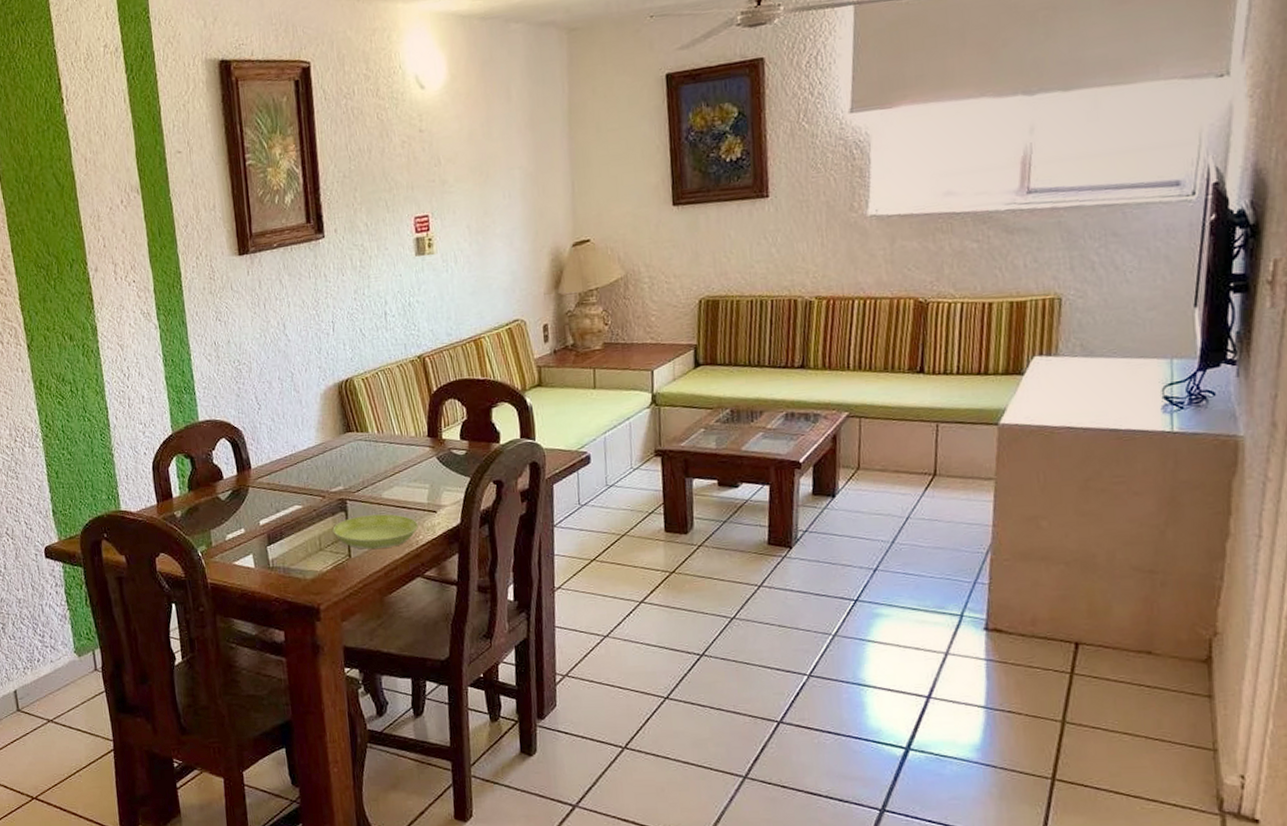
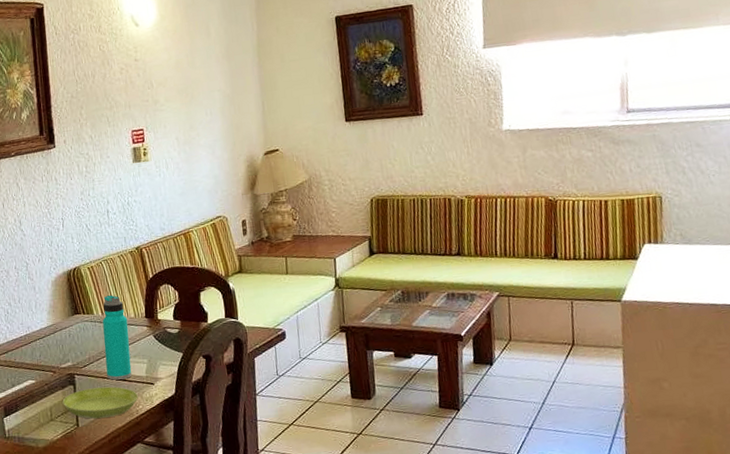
water bottle: none [378,410,412,507] -> present [102,295,132,380]

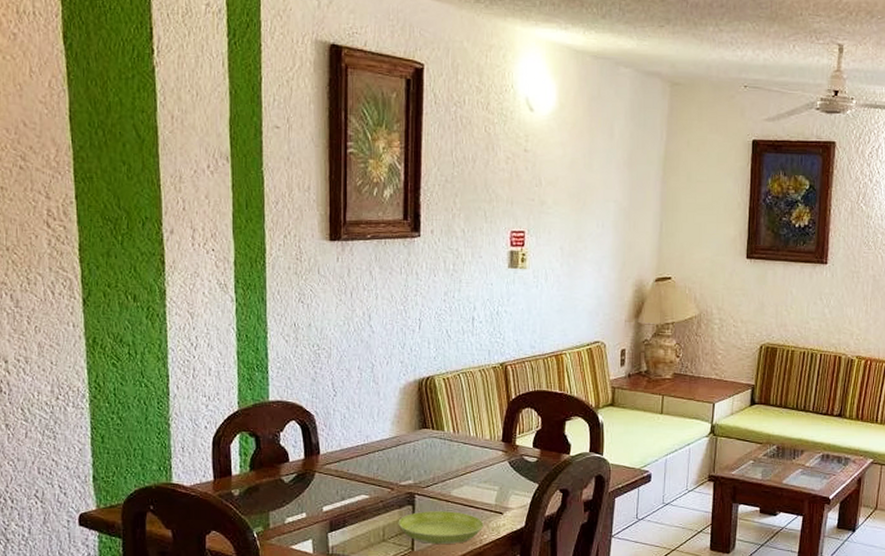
water bottle: present [102,295,132,380] -> none [451,411,482,505]

